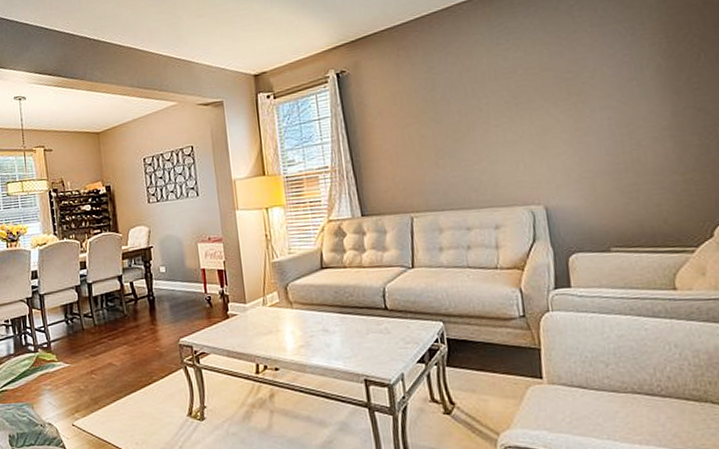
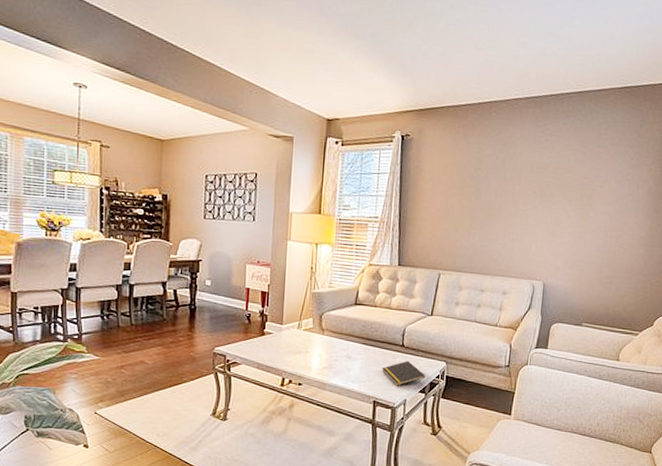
notepad: none [366,326,422,358] -> present [381,361,426,386]

